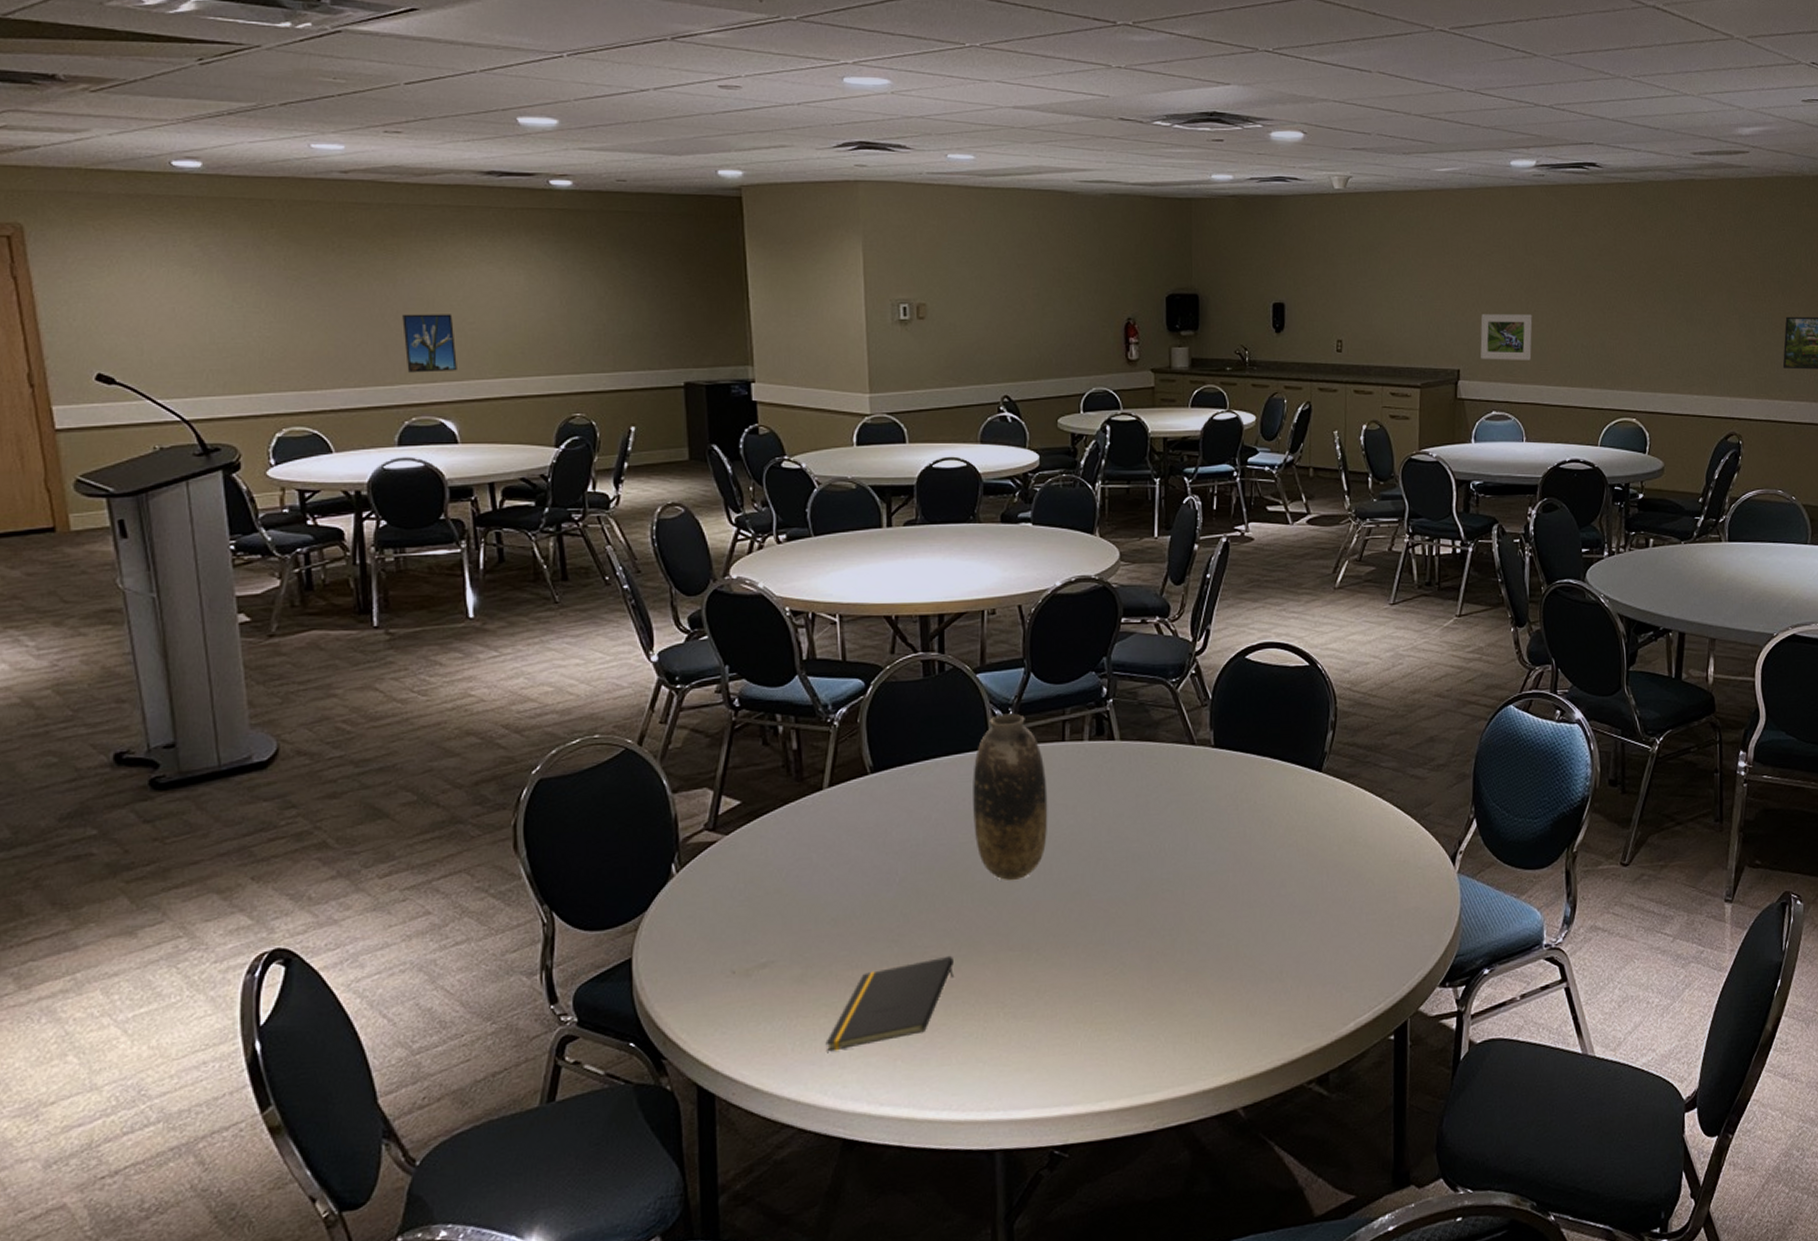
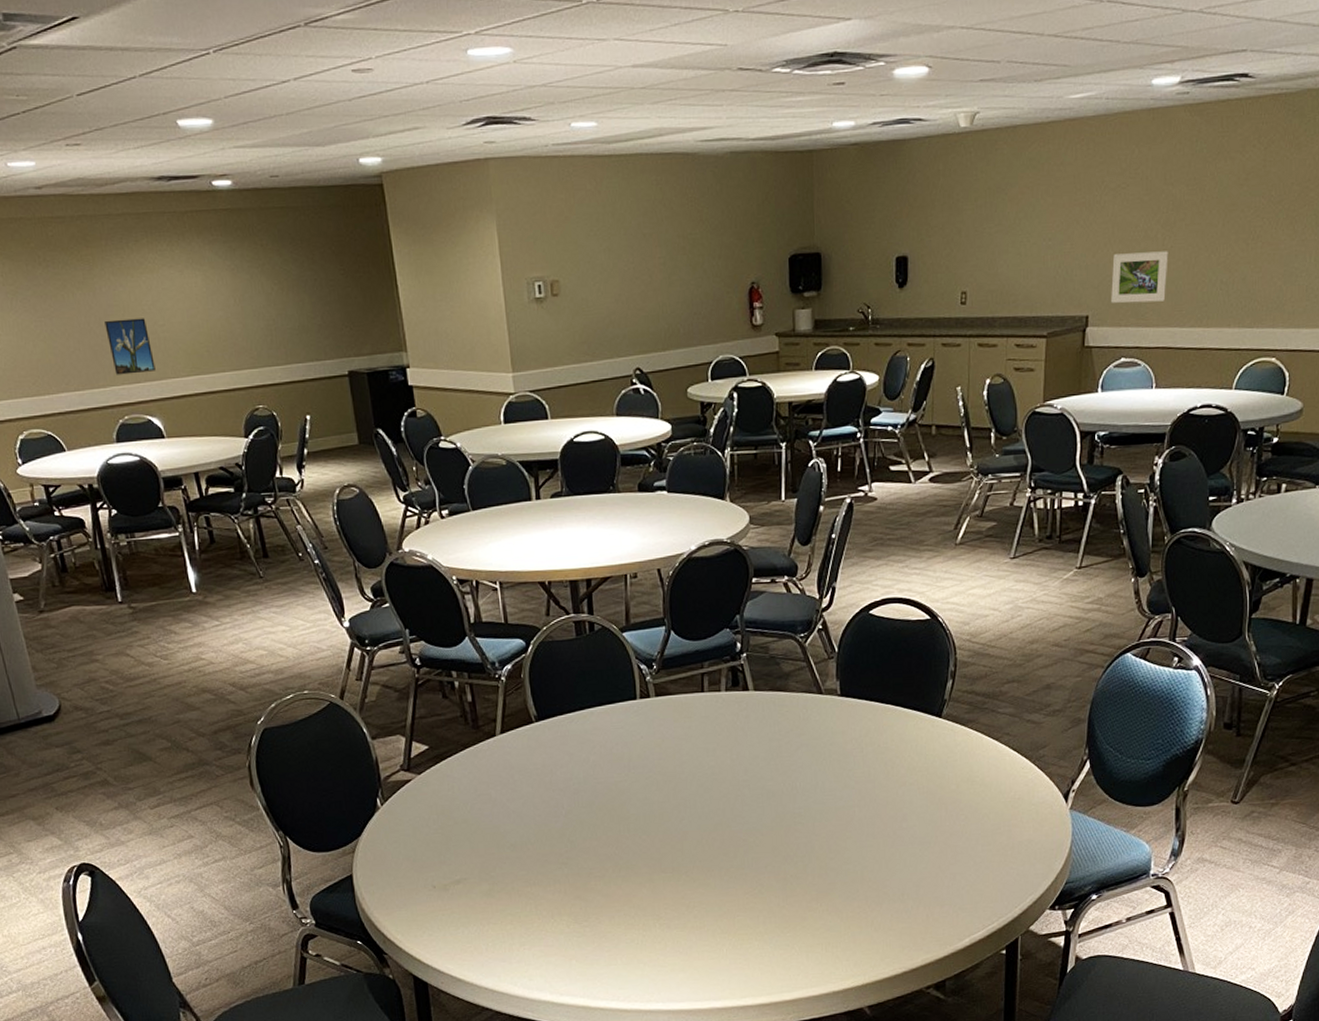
notepad: present [825,955,954,1052] -> none [513,876,616,952]
vase: present [973,713,1048,881] -> none [623,667,692,814]

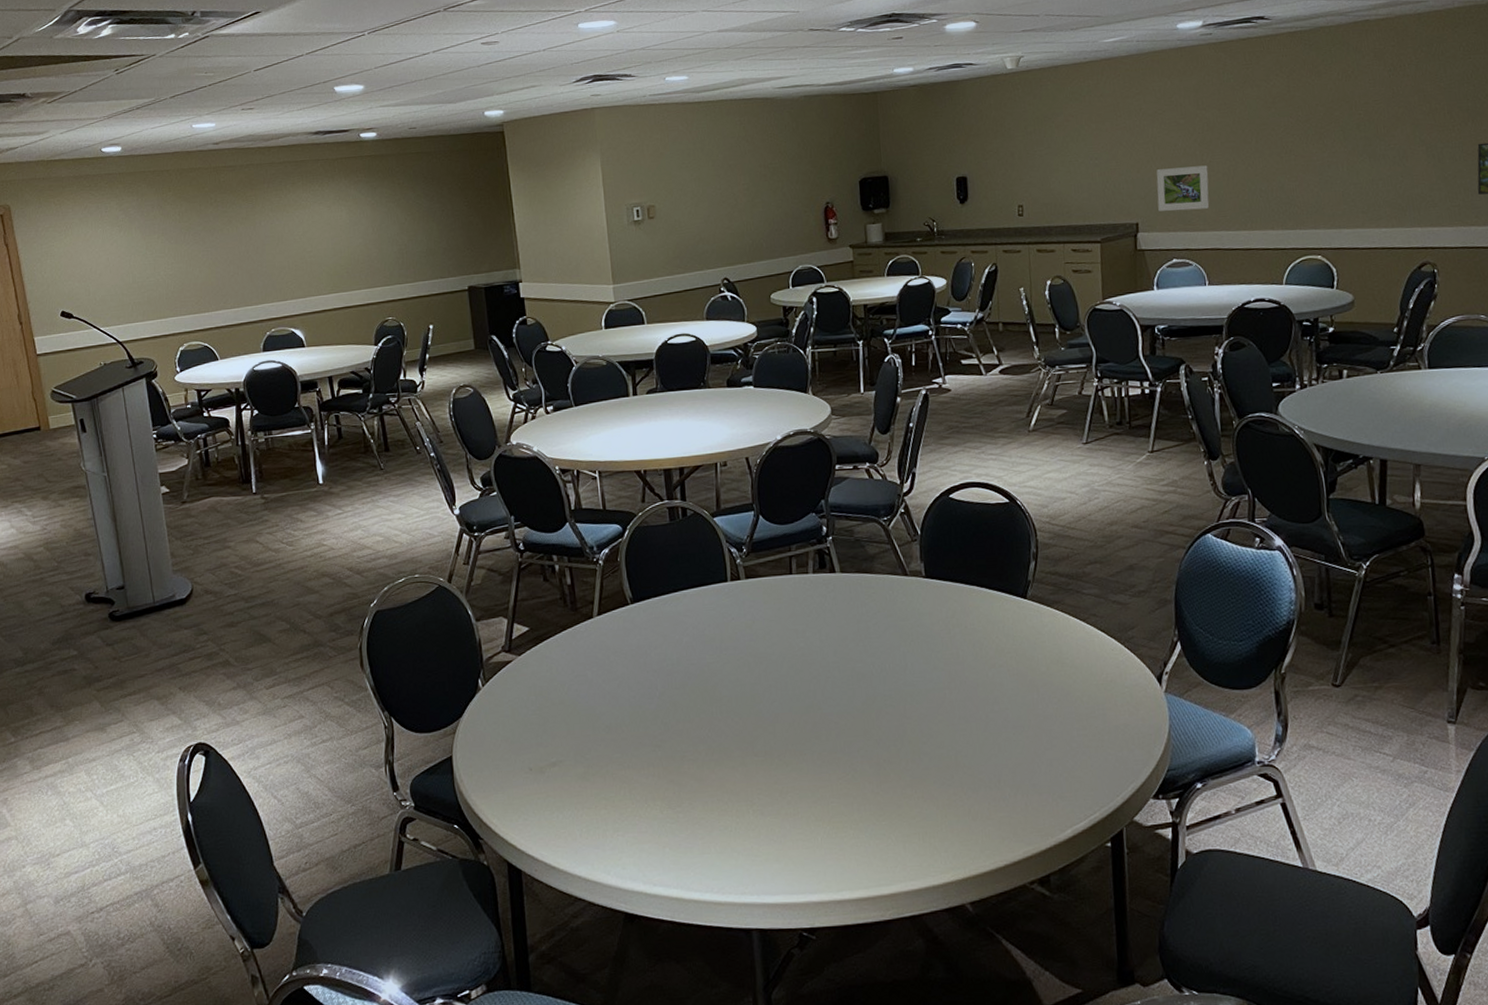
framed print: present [105,318,156,375] -> none [261,246,301,294]

